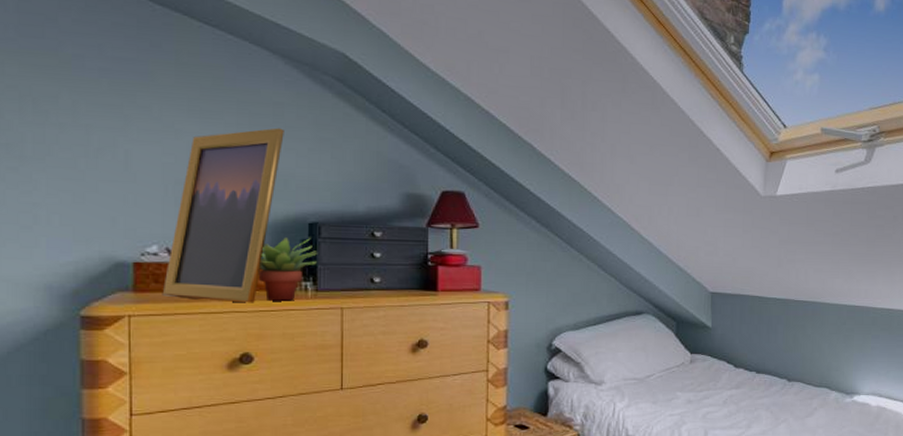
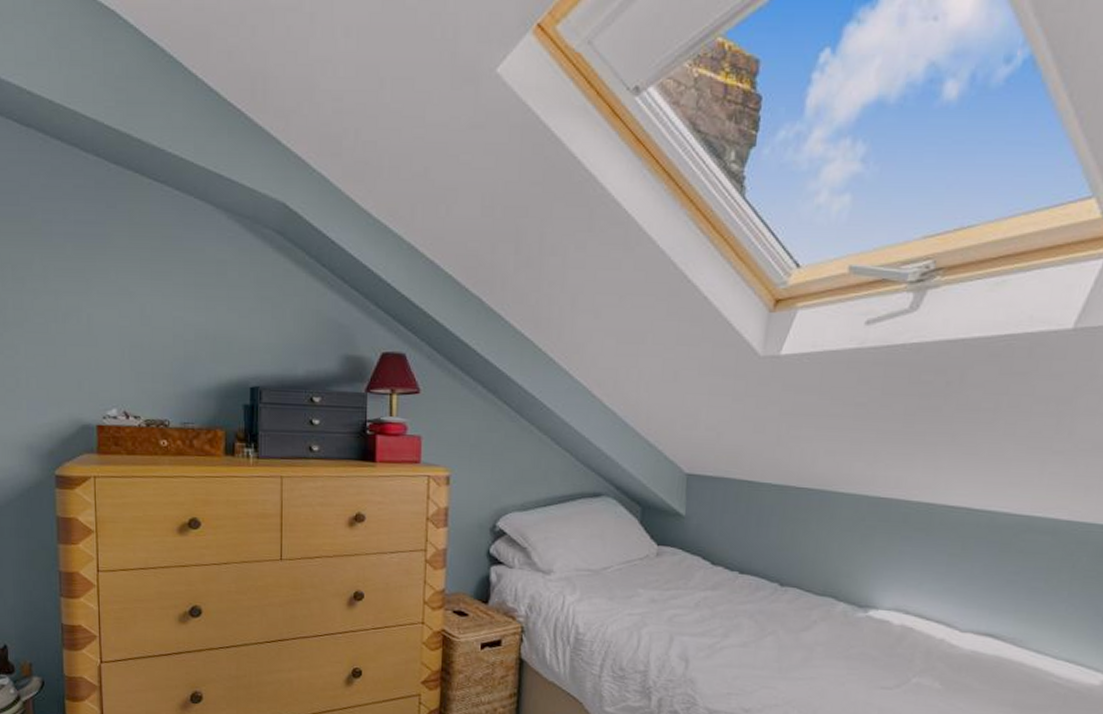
picture frame: present [162,127,284,303] -> none [121,287,227,469]
succulent plant: present [259,237,318,301] -> none [205,402,259,468]

